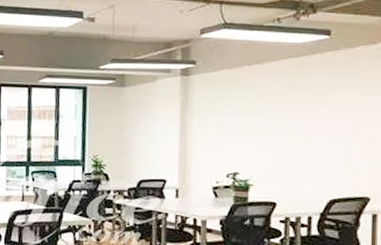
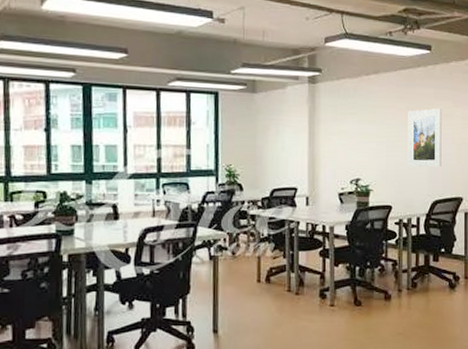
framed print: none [297,97,344,163] -> present [407,108,442,167]

